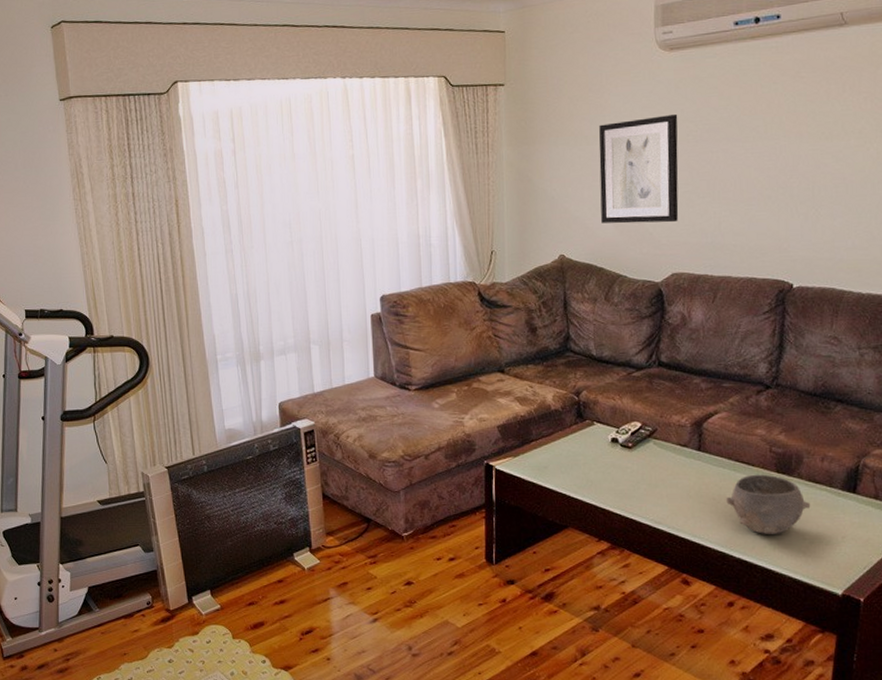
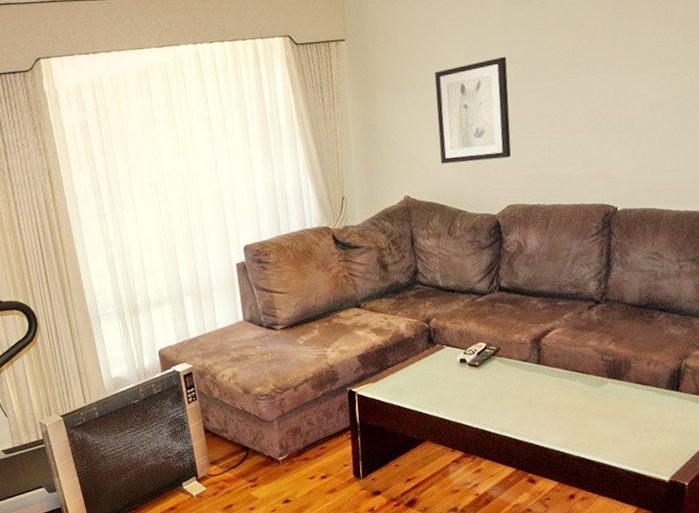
bowl: present [726,474,811,535] -> none [564,380,640,434]

